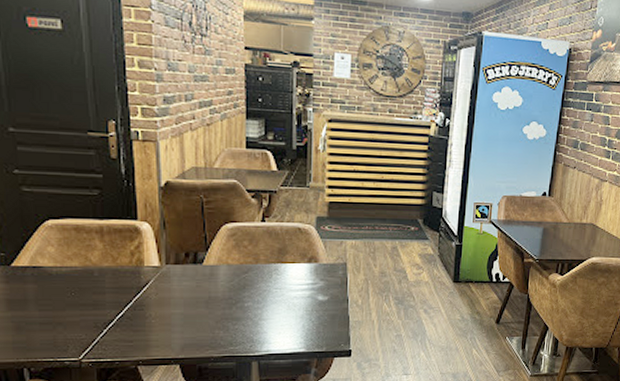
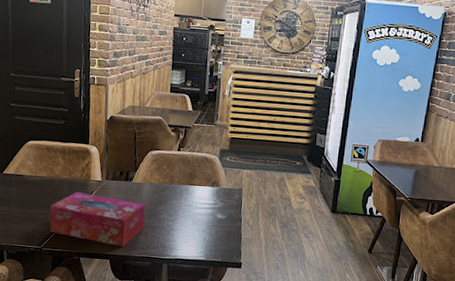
tissue box: none [88,283,224,347] -> present [50,192,146,247]

